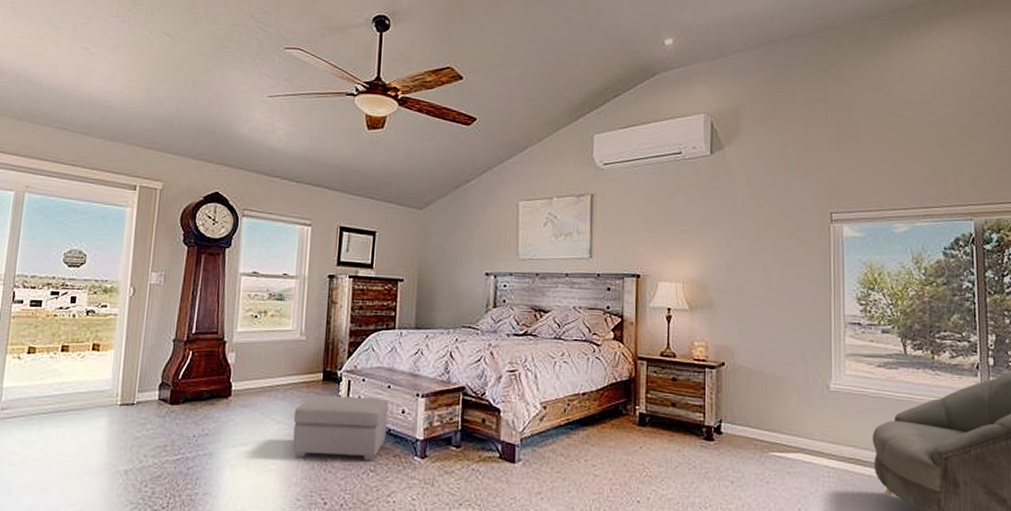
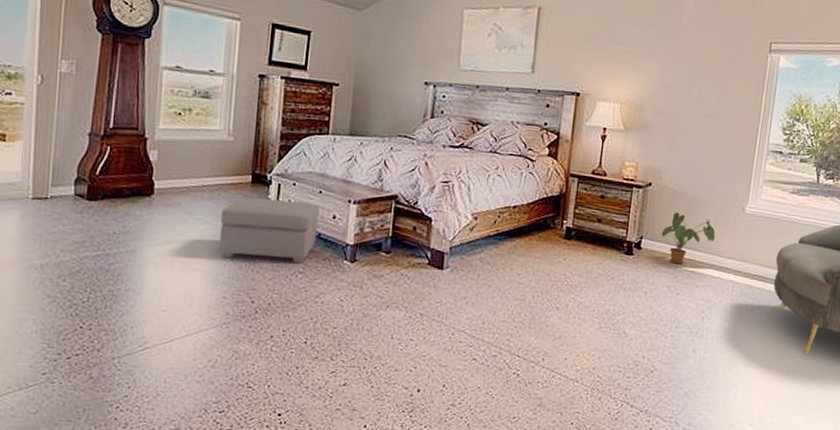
house plant: none [741,392,801,450] -> present [661,212,716,265]

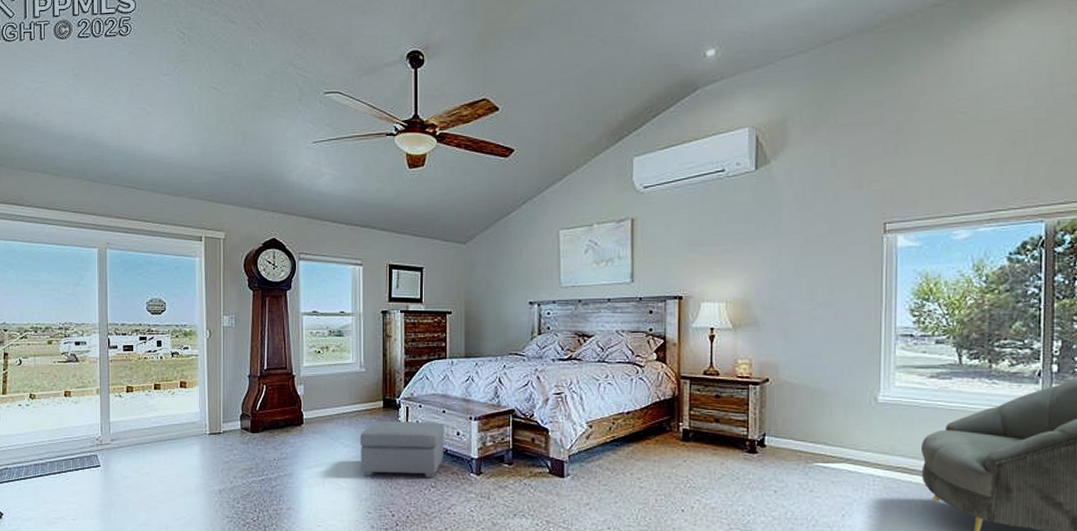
house plant: present [661,212,716,265] -> none [785,406,846,460]

